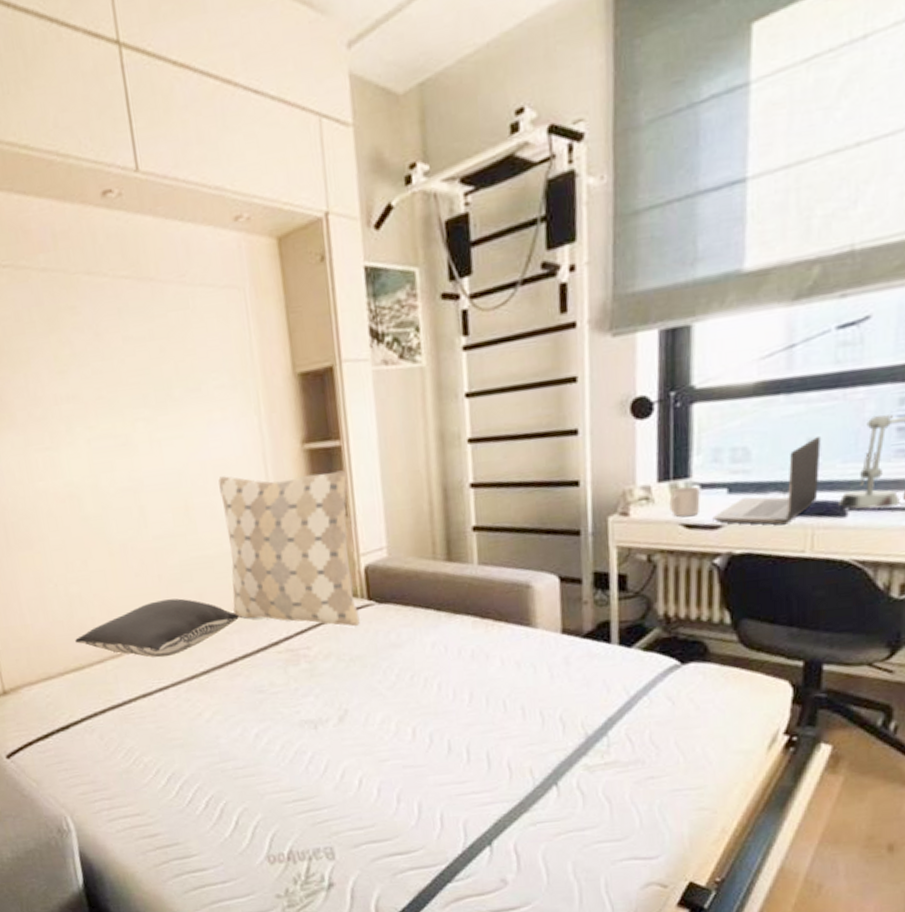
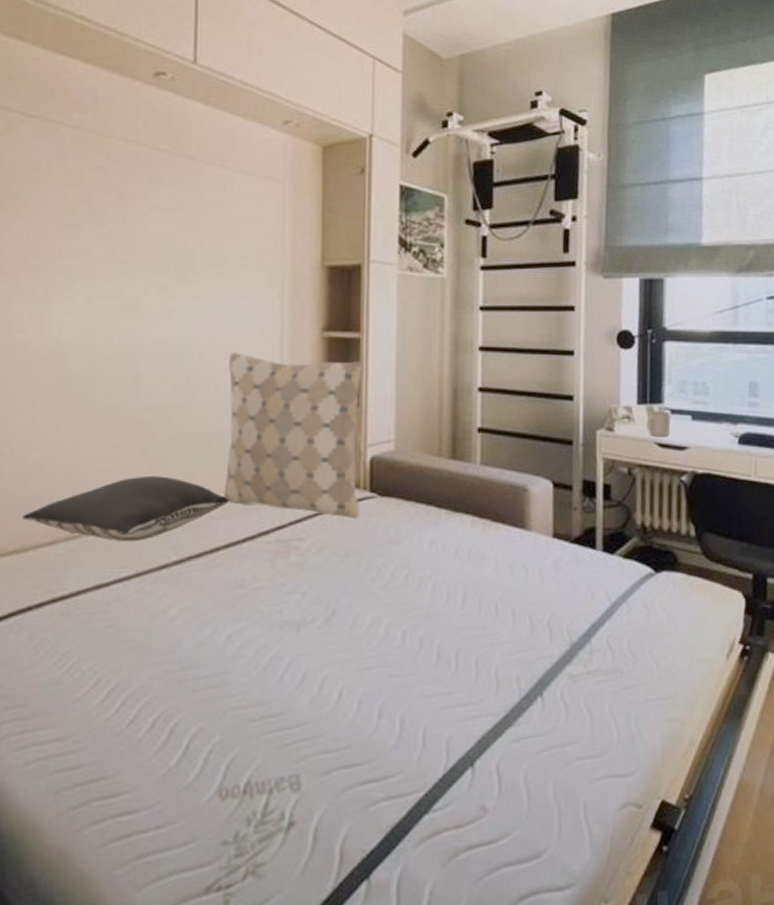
laptop computer: present [712,437,821,526] -> none [680,381,759,451]

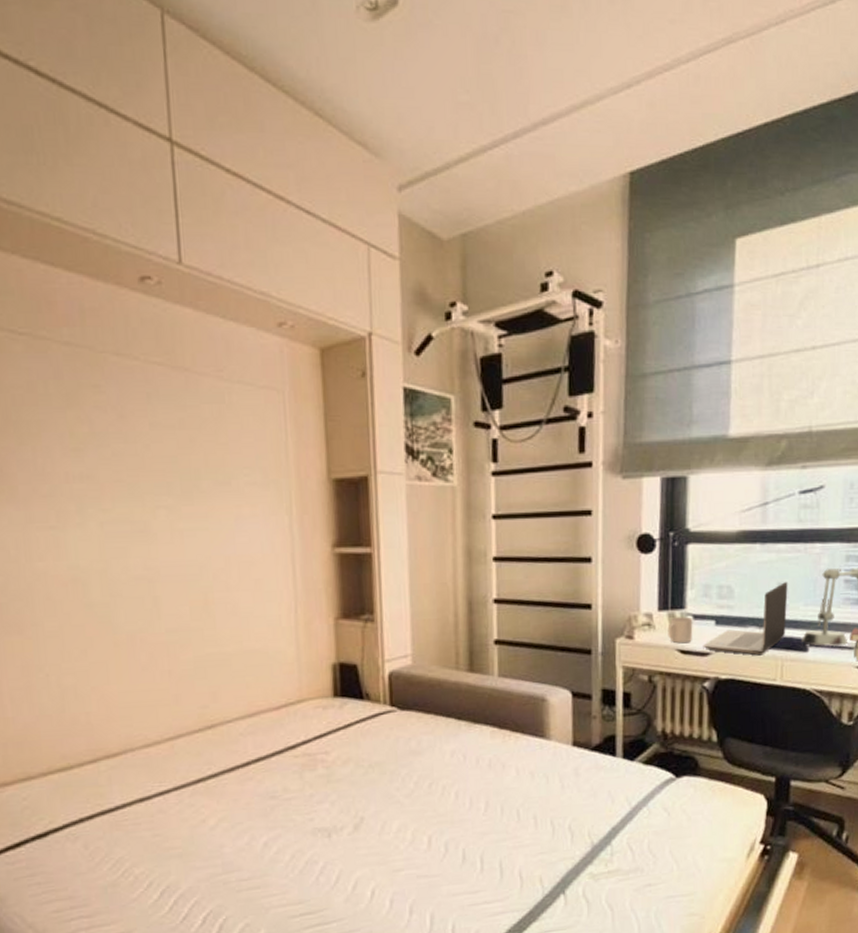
pillow: present [23,476,229,543] -> none [64,696,255,759]
pillow: present [224,353,362,520] -> none [243,573,381,733]
laptop computer: none [680,381,759,451] -> present [703,582,788,656]

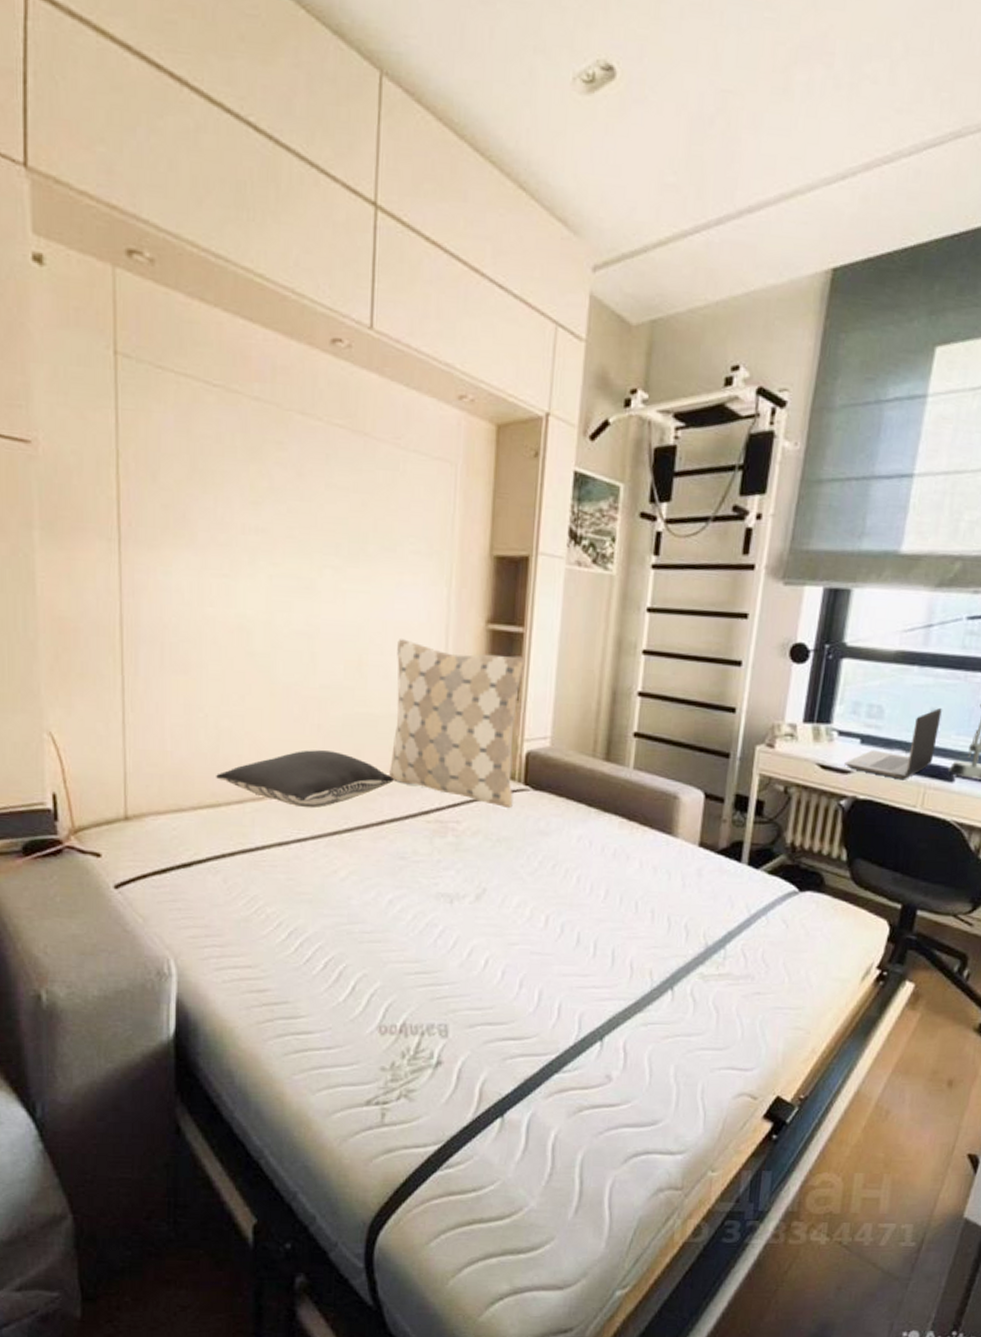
pillow: none [64,696,255,759] -> present [216,750,394,809]
pillow: none [243,573,381,733] -> present [389,639,524,809]
mug: present [667,617,693,644] -> none [809,731,838,759]

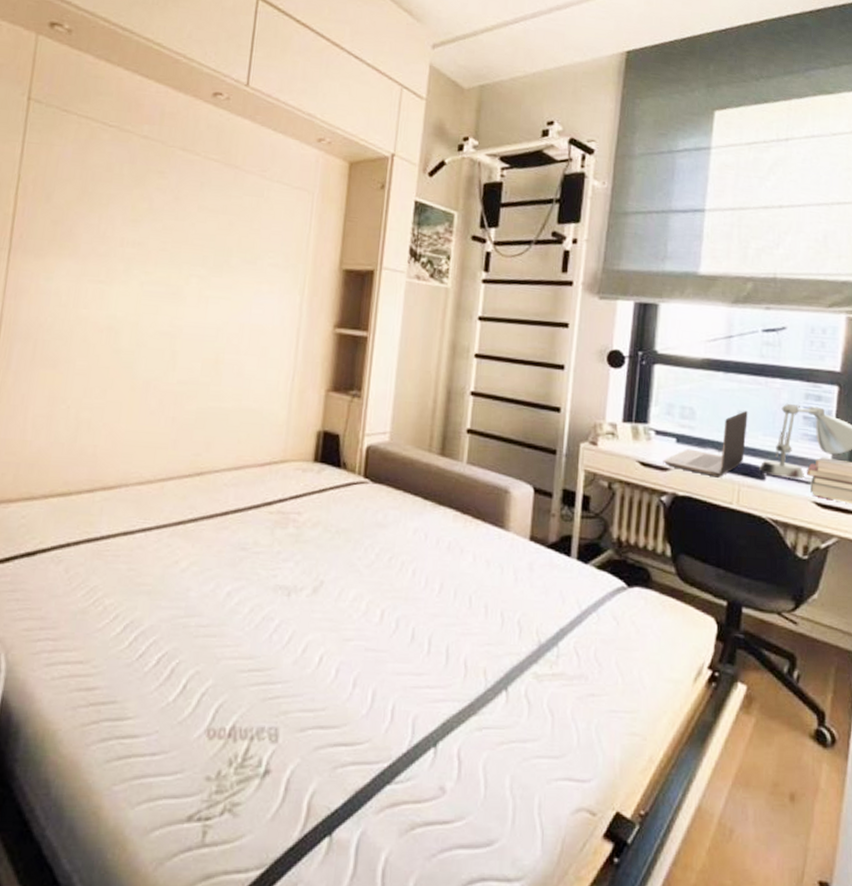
pillow: present [216,750,394,809] -> none [70,441,240,498]
pillow: present [389,639,524,809] -> none [236,340,367,501]

